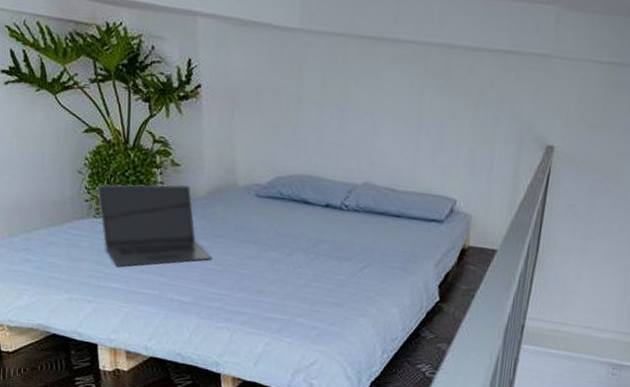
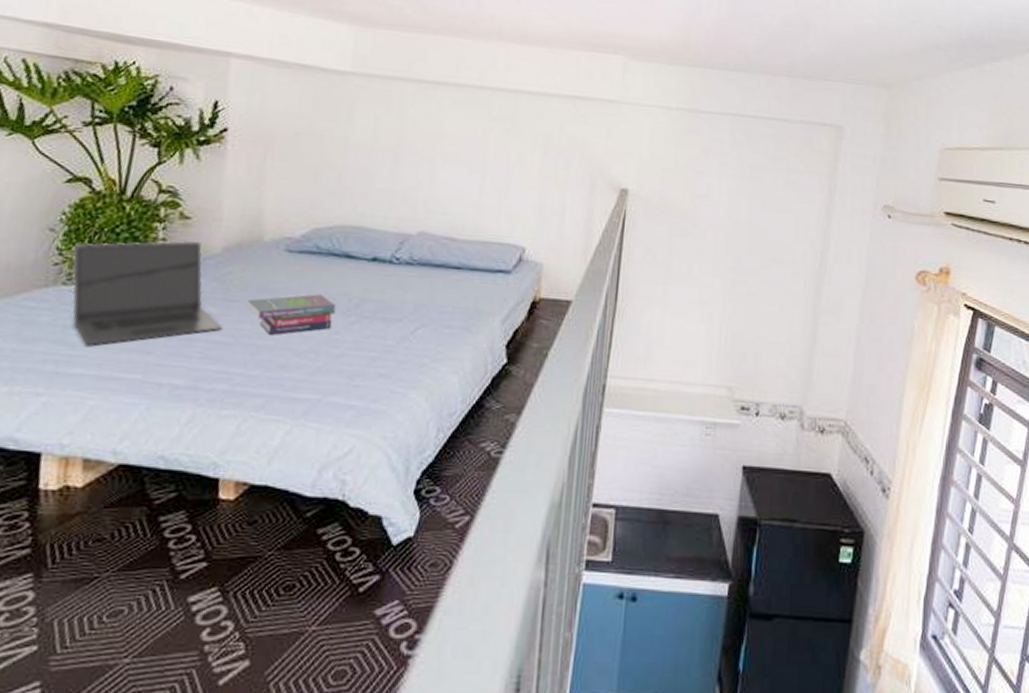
books: none [229,233,298,266] -> present [246,294,336,335]

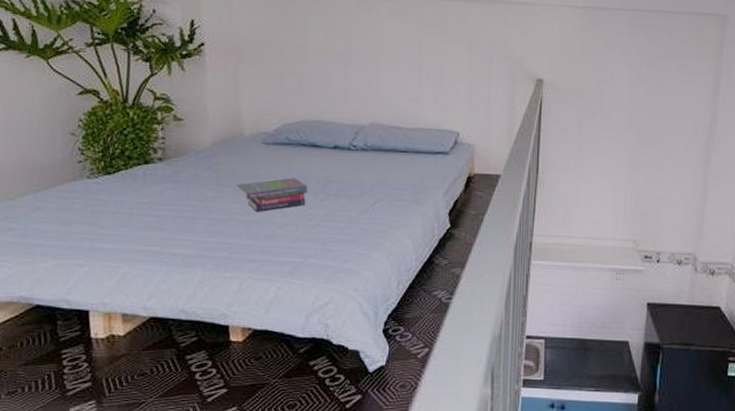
laptop: present [71,240,222,345] -> none [92,138,218,226]

